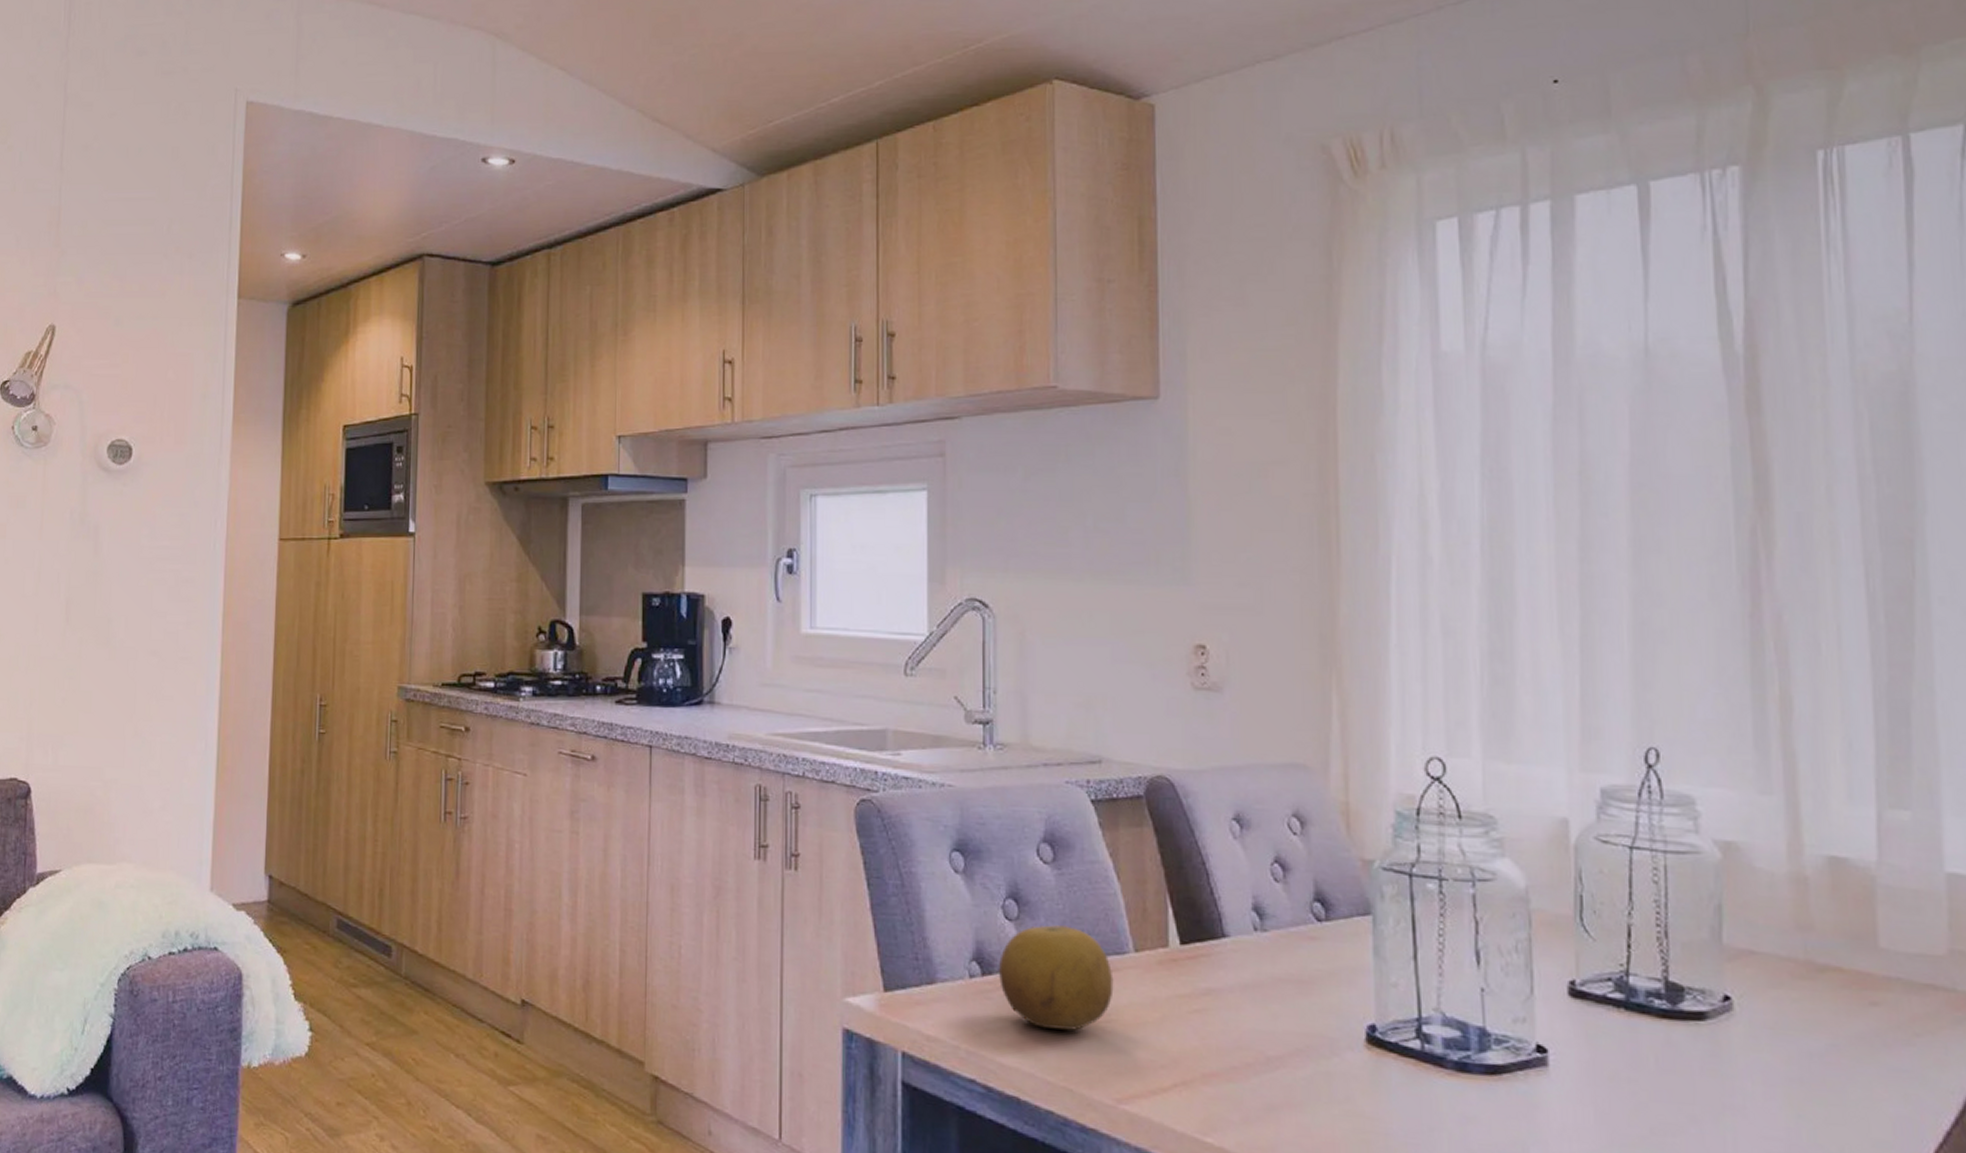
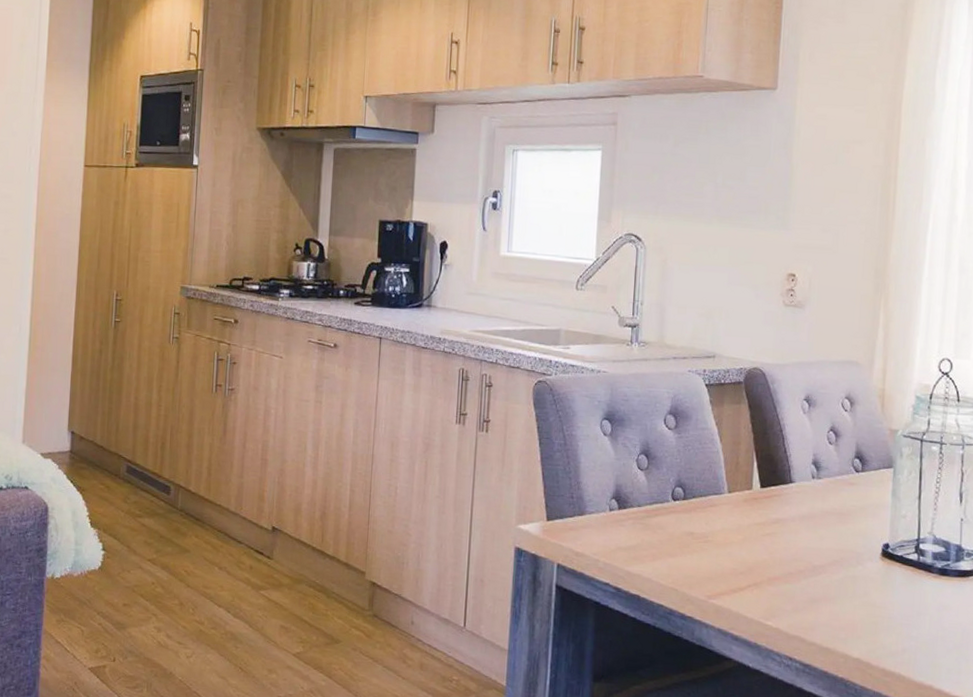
fruit: present [998,925,1114,1030] -> none [630,473,712,548]

